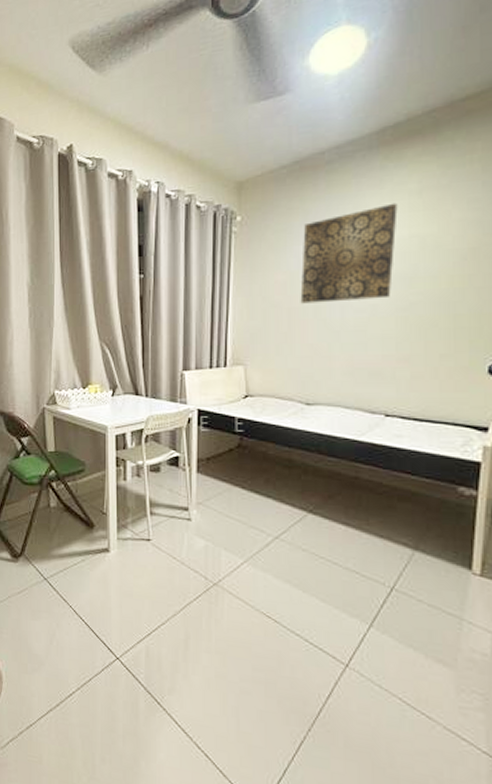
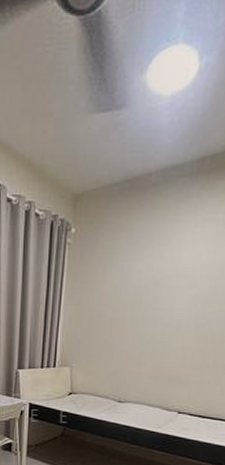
wall art: present [300,203,398,304] -> none [120,230,207,316]

